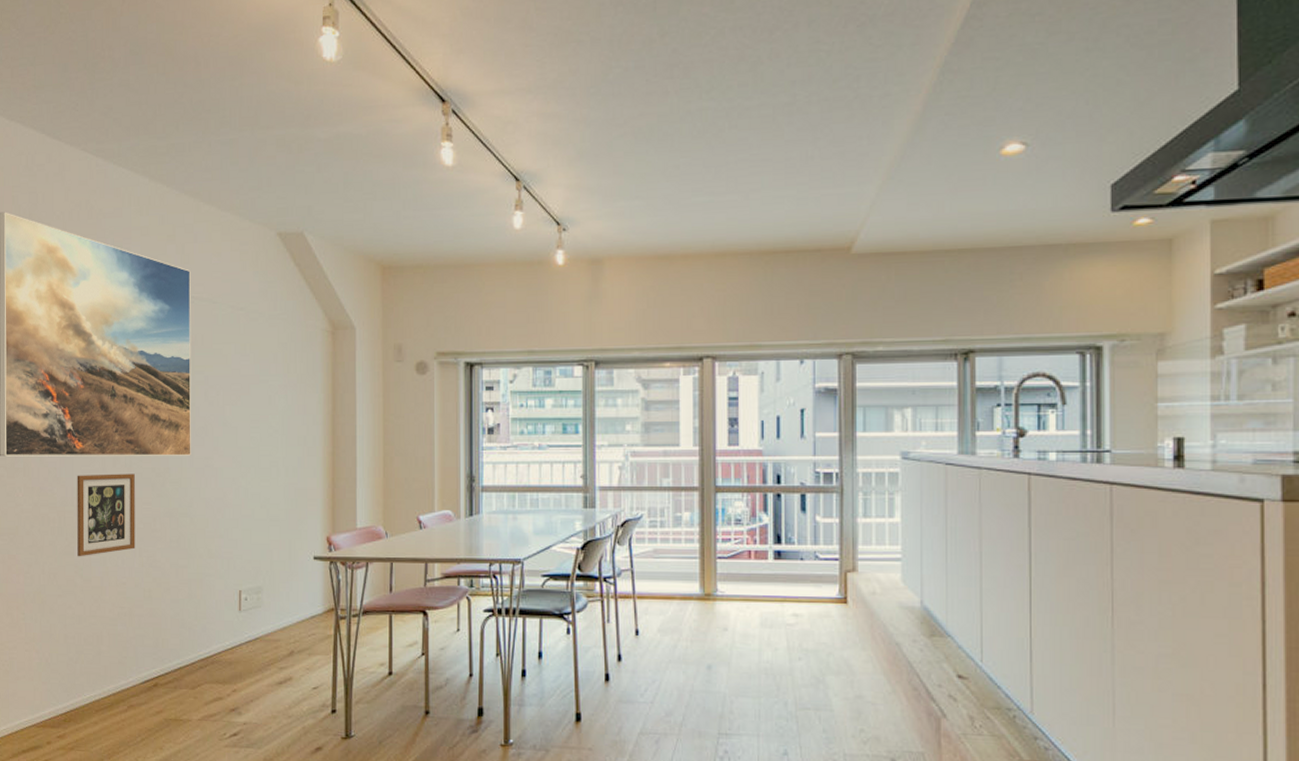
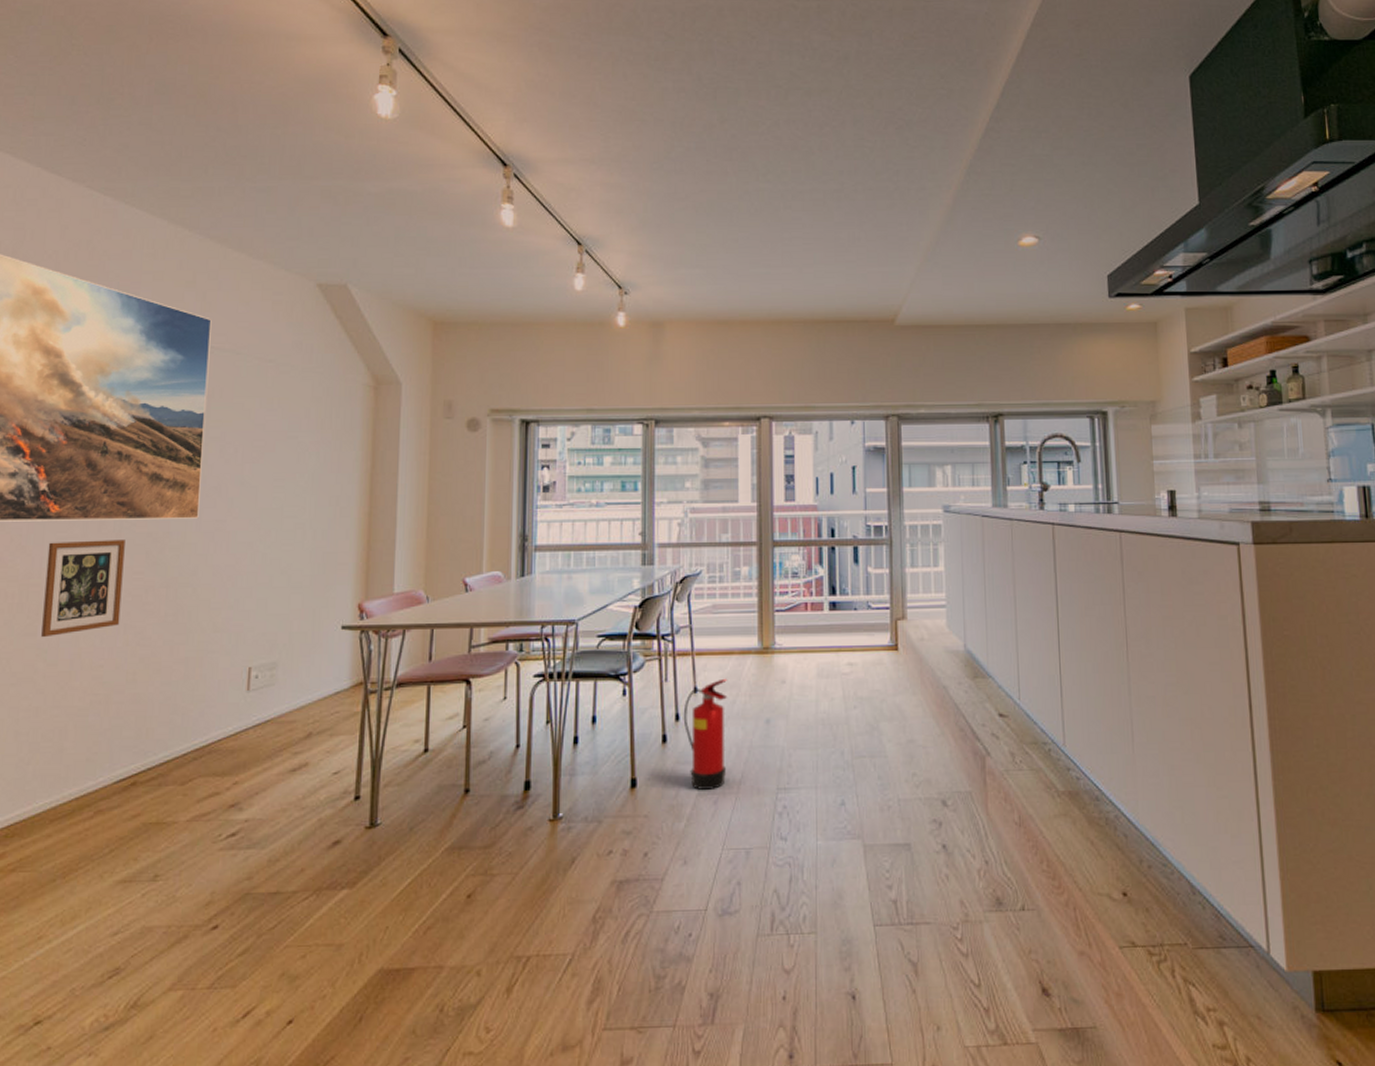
fire extinguisher: none [625,622,670,729] -> present [683,678,728,790]

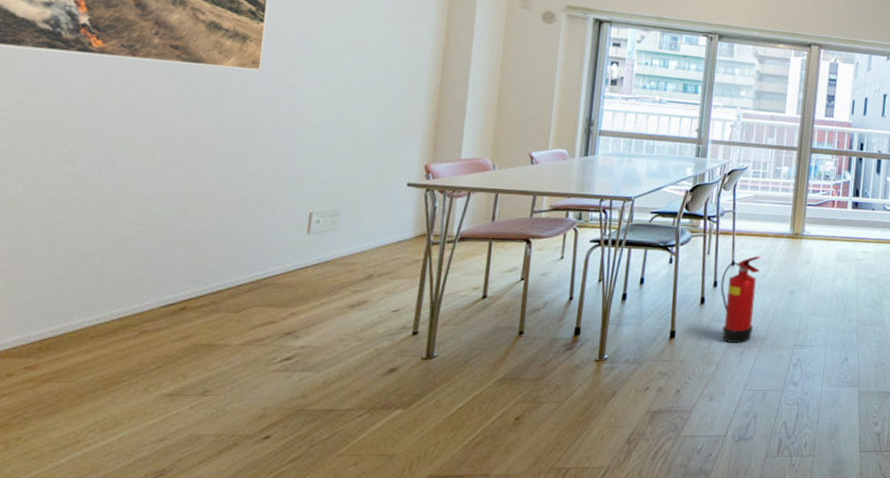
picture frame: present [41,539,125,638] -> none [81,76,178,167]

